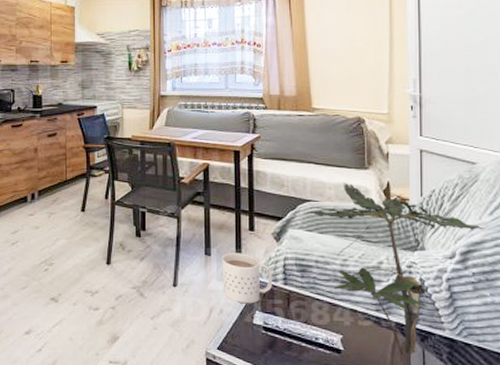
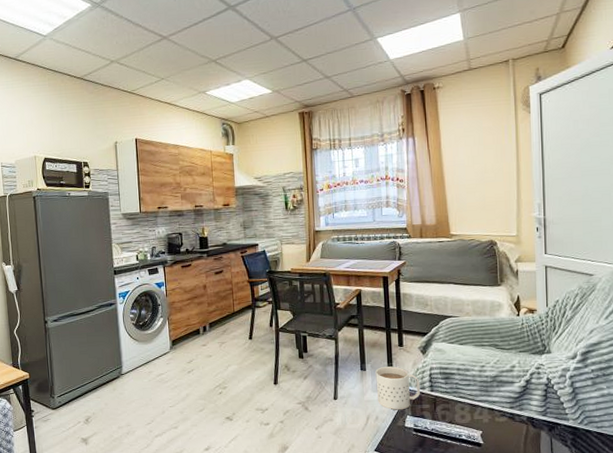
plant: present [304,183,486,356] -> none [446,299,602,445]

